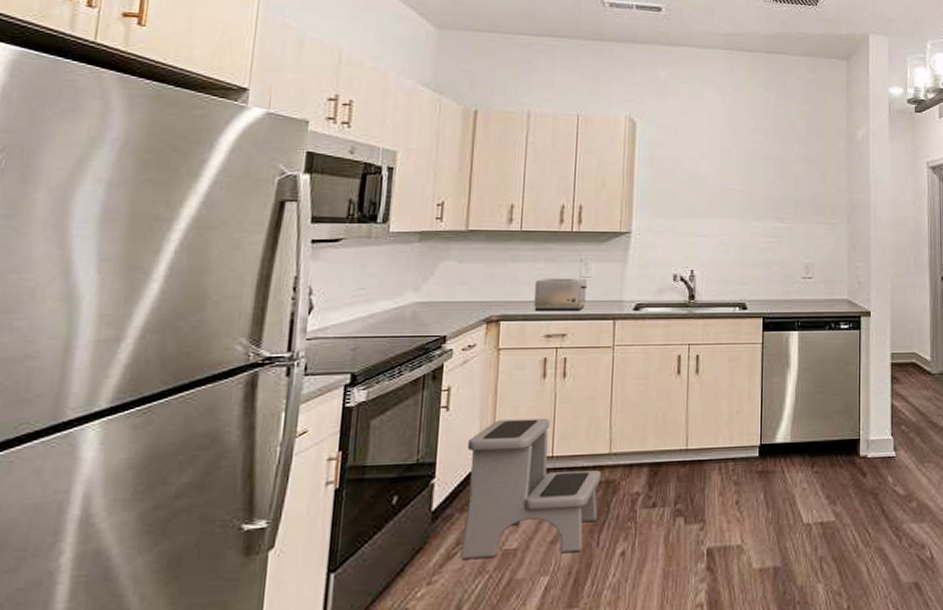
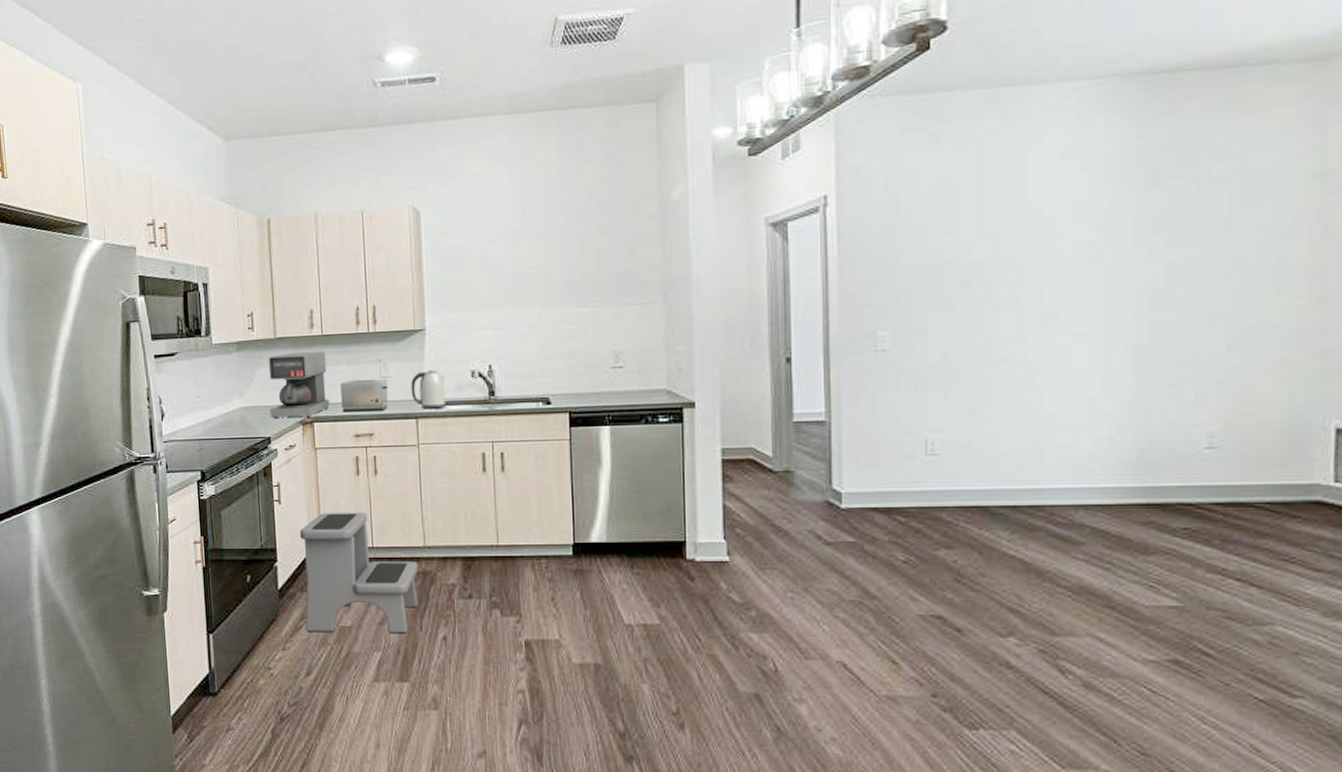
coffee maker: none [449,247,522,317] -> present [268,351,329,419]
kettle: none [611,272,647,310] -> present [411,370,446,409]

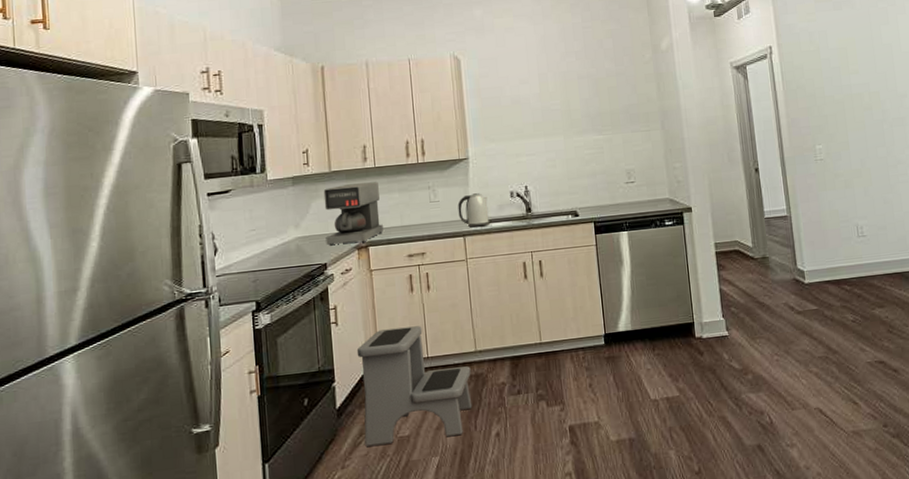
toaster: present [340,378,389,412] -> none [393,202,438,235]

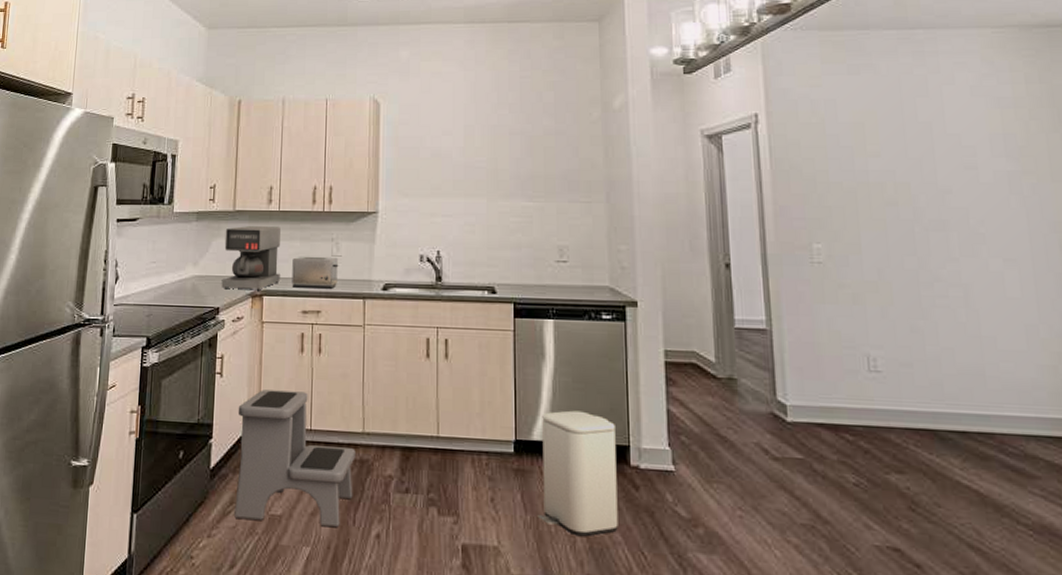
toaster: none [393,202,438,235] -> present [292,256,339,289]
kettle: present [458,193,490,228] -> none [360,252,394,291]
pedal bin: none [624,301,690,400] -> present [537,410,618,537]

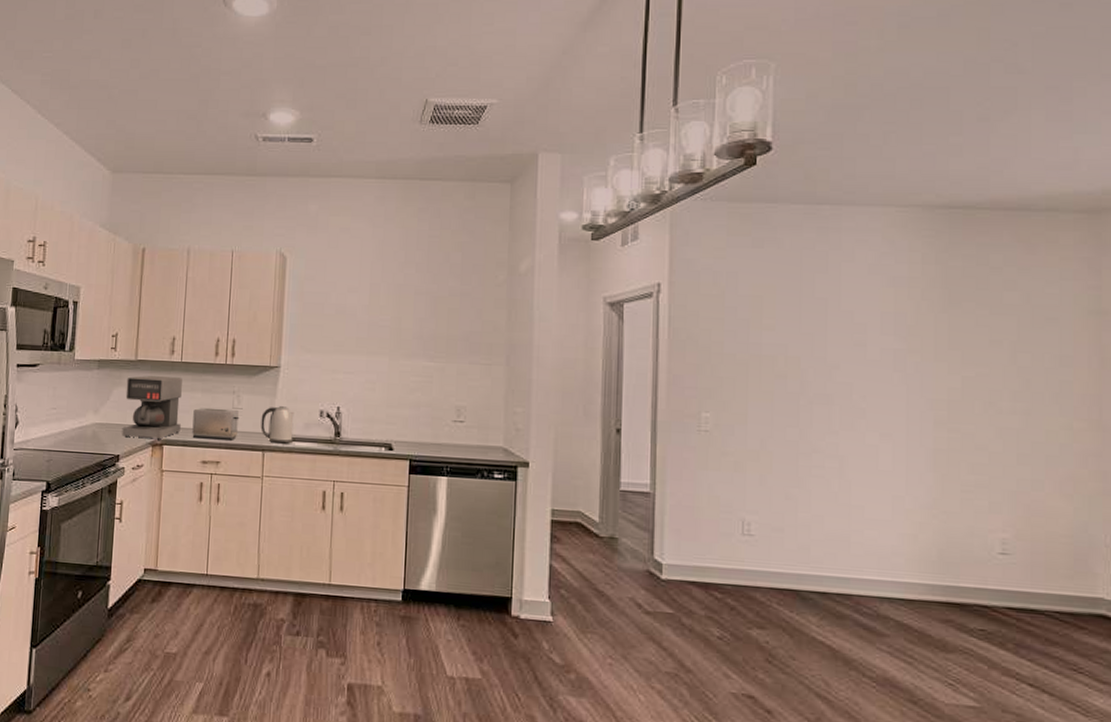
step stool: present [234,389,356,527] -> none [131,535,250,665]
kettle: none [360,252,394,291] -> present [260,406,294,444]
pedal bin: present [537,410,618,537] -> none [421,563,500,679]

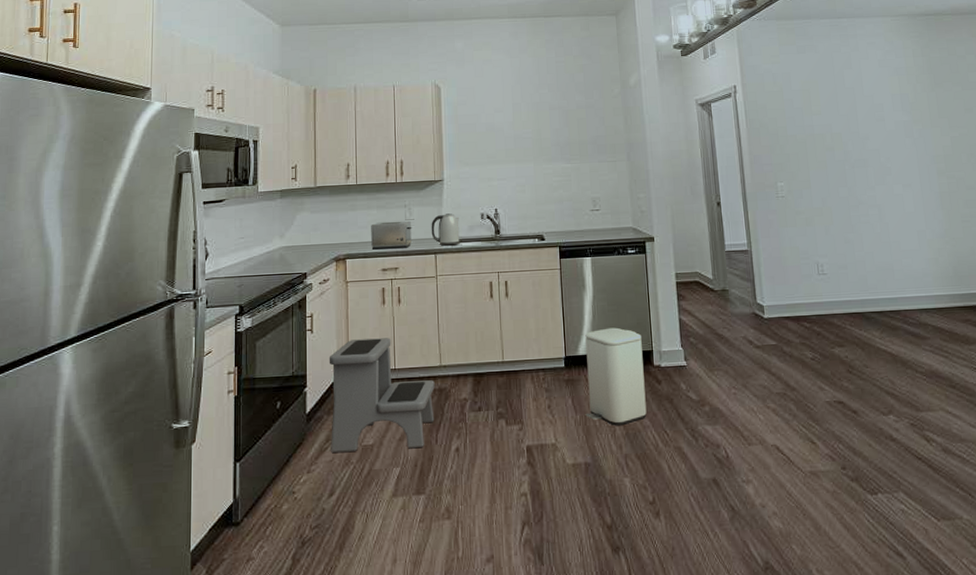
coffee maker: present [122,376,182,441] -> none [307,198,361,257]
step stool: none [131,535,250,665] -> present [329,338,435,452]
pedal bin: none [421,563,500,679] -> present [585,327,647,426]

